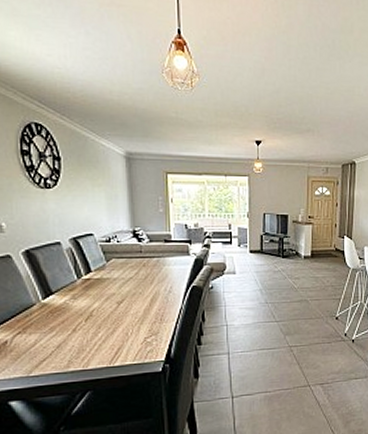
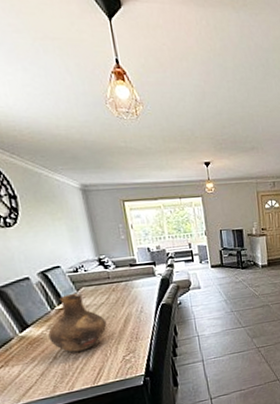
vase: none [71,263,133,327] -> present [48,292,107,352]

